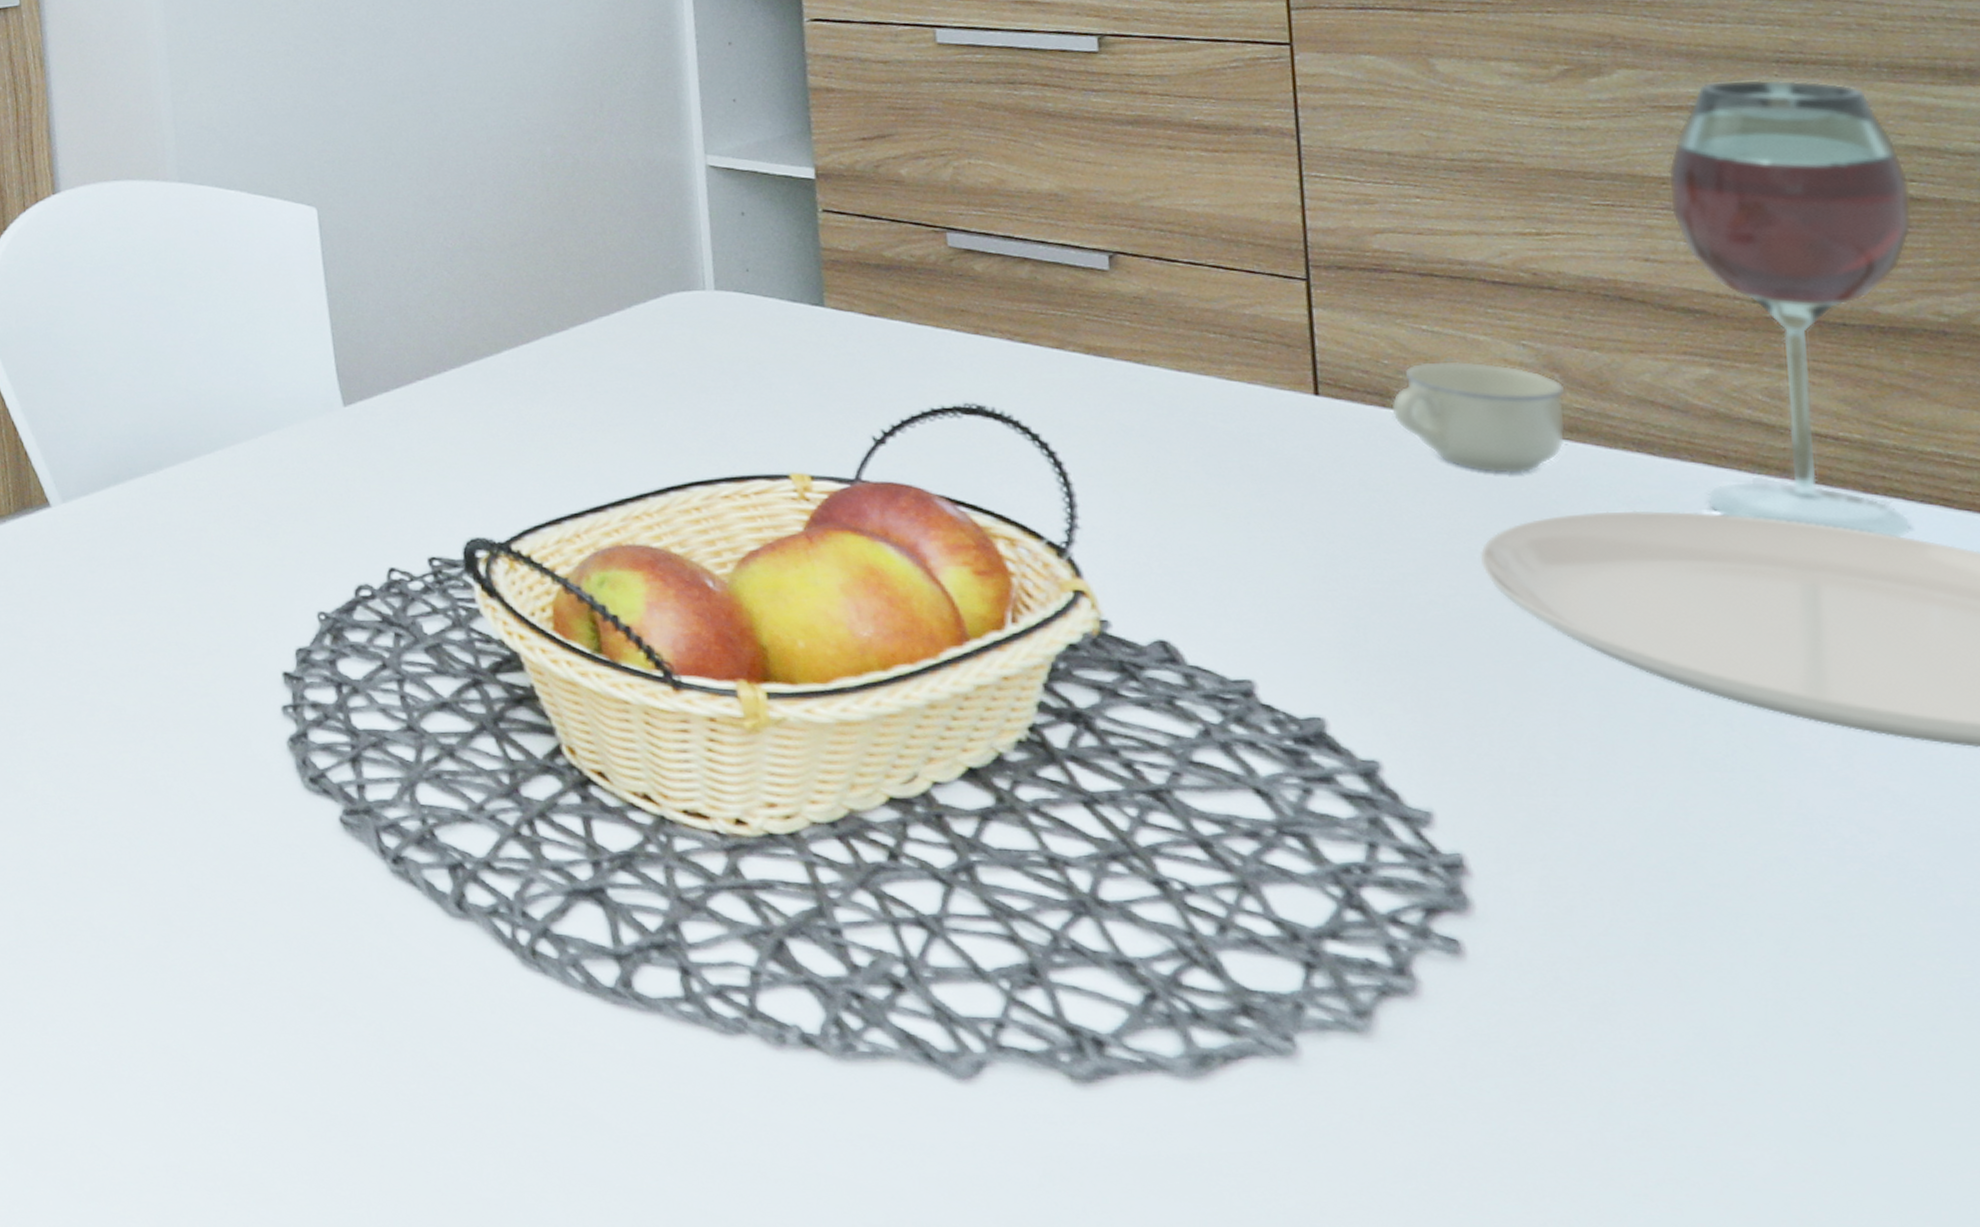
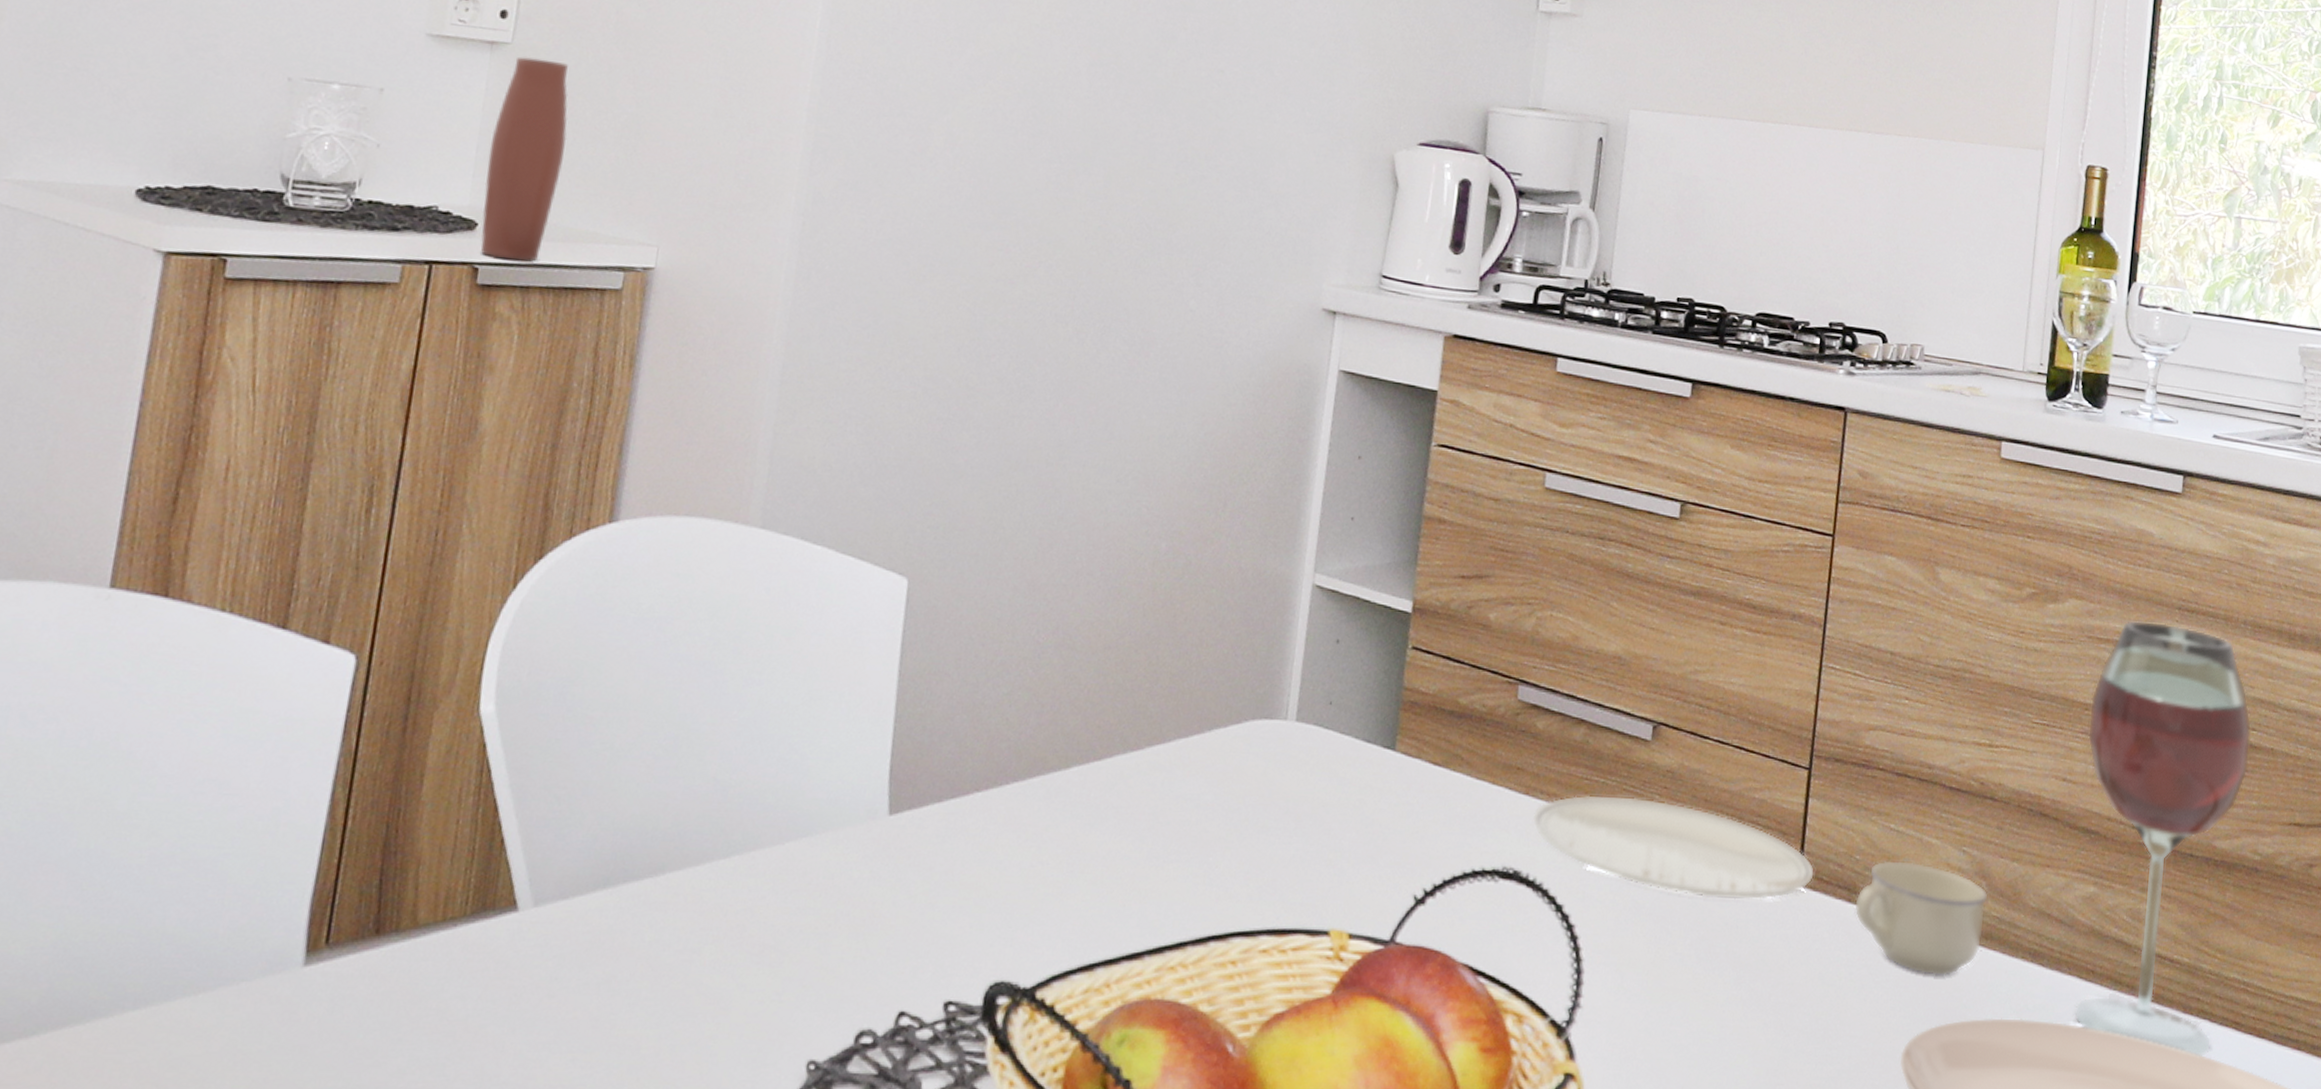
plate: none [987,325,1335,416] -> present [1531,794,1815,900]

